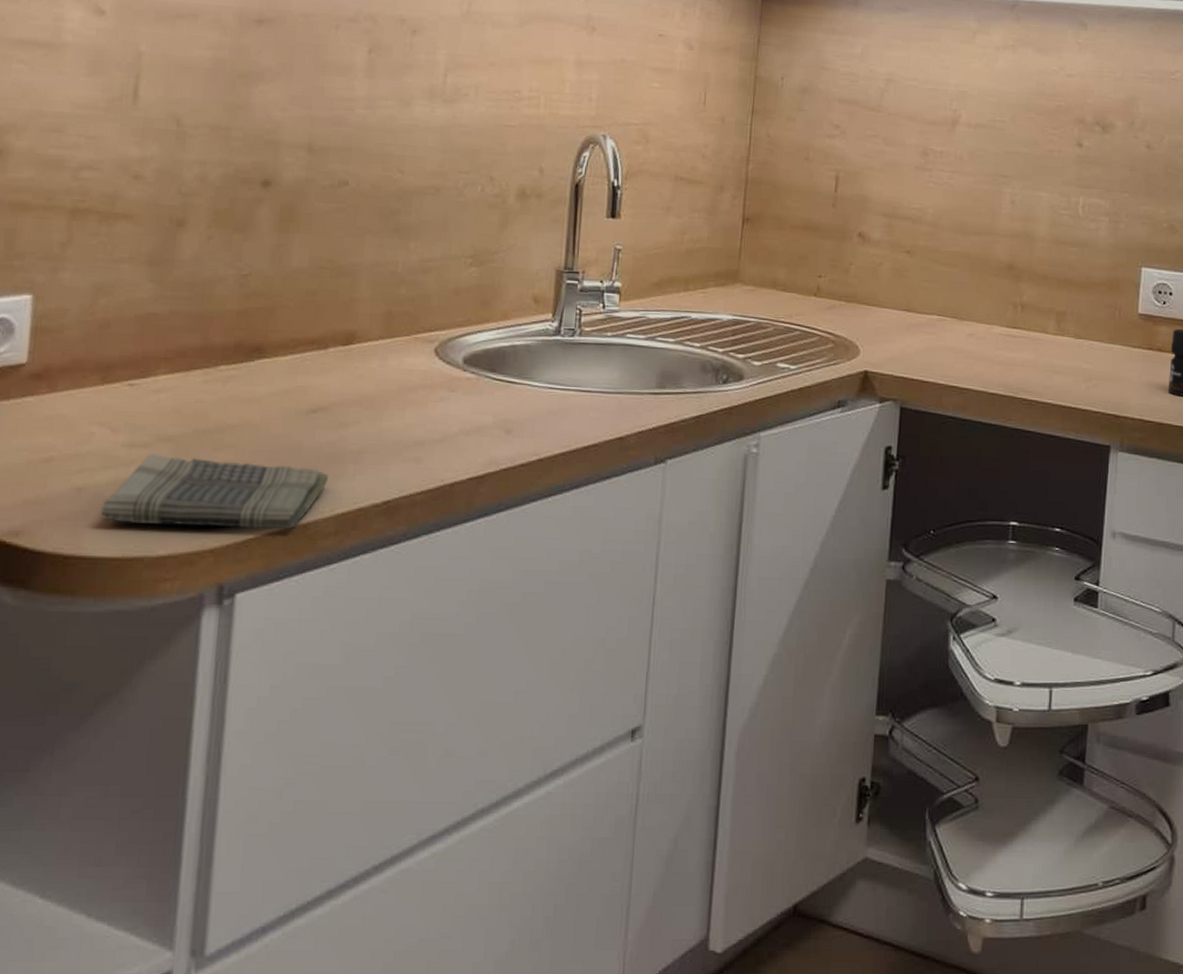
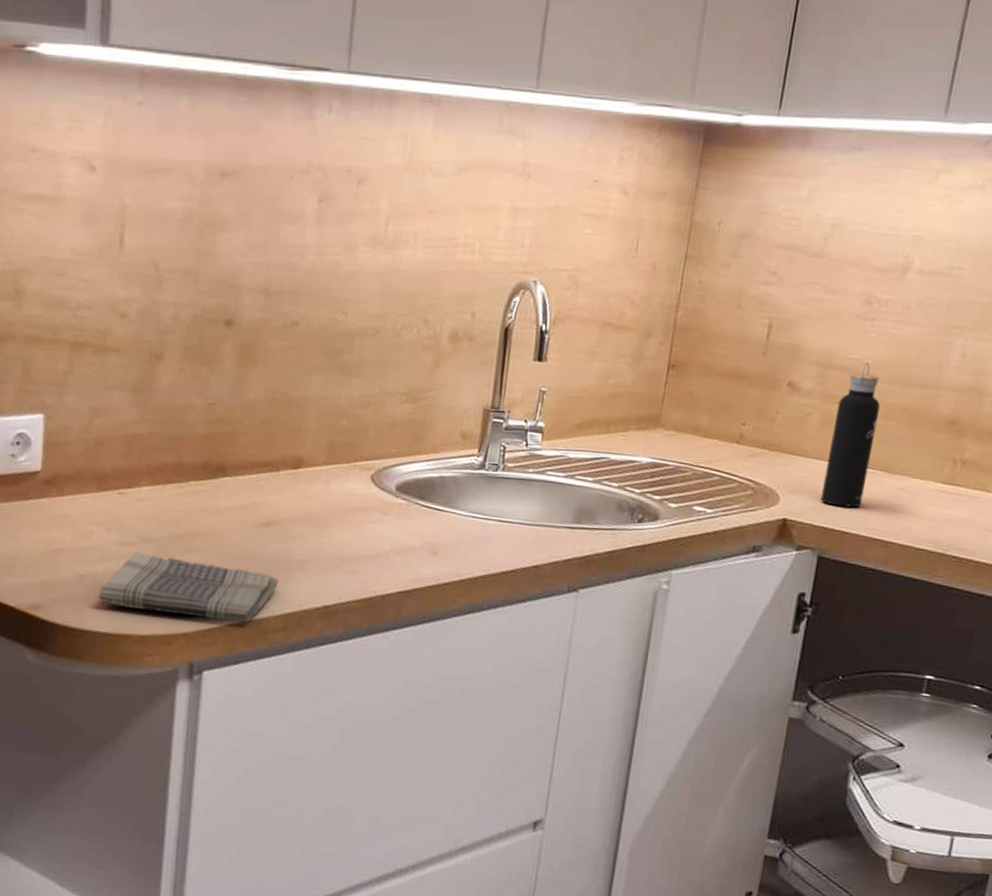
water bottle: none [897,211,944,356] -> present [820,362,880,508]

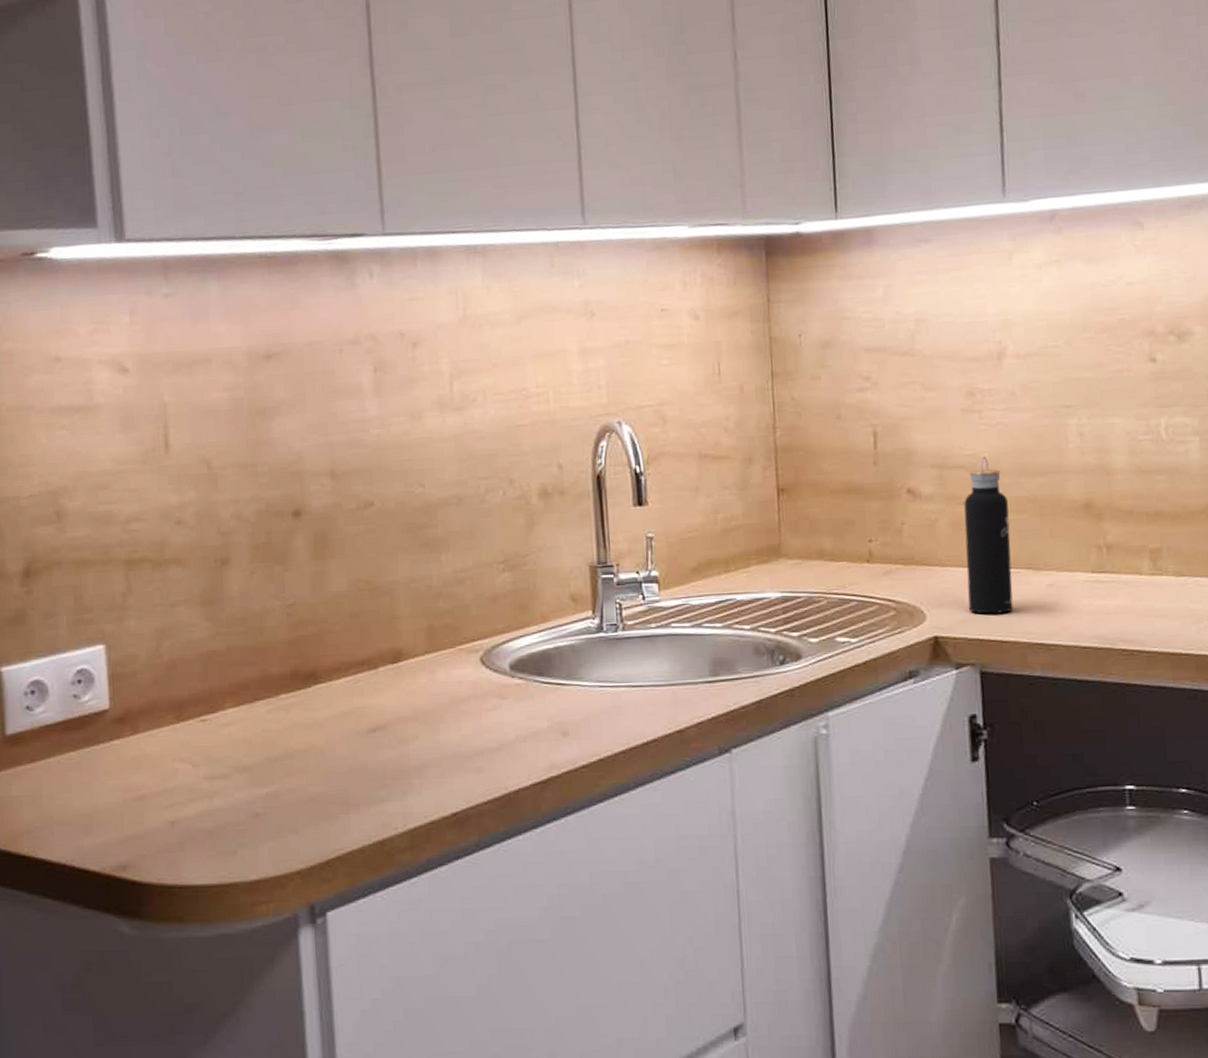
dish towel: present [99,551,279,623] -> none [194,784,397,852]

